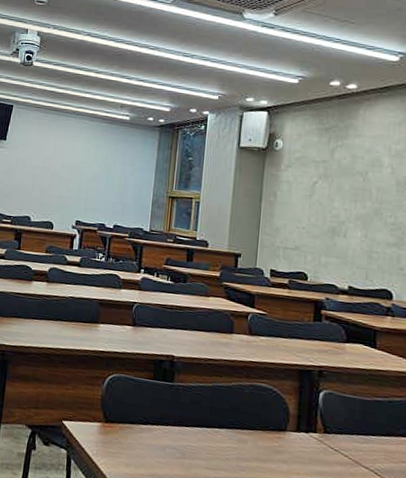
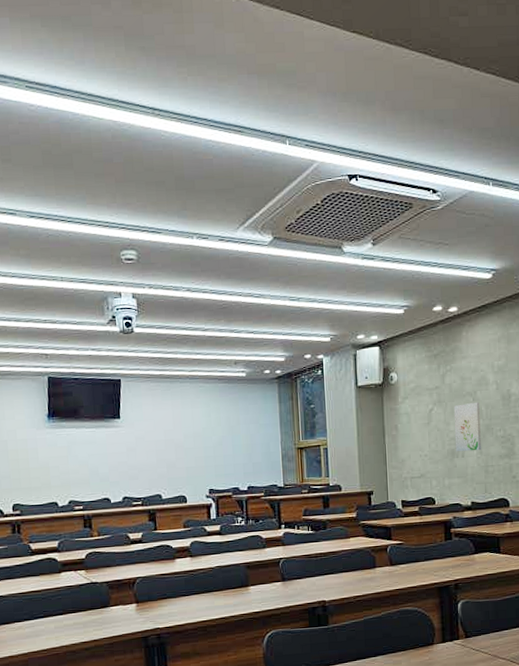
wall art: none [337,182,370,234] -> present [453,402,481,452]

